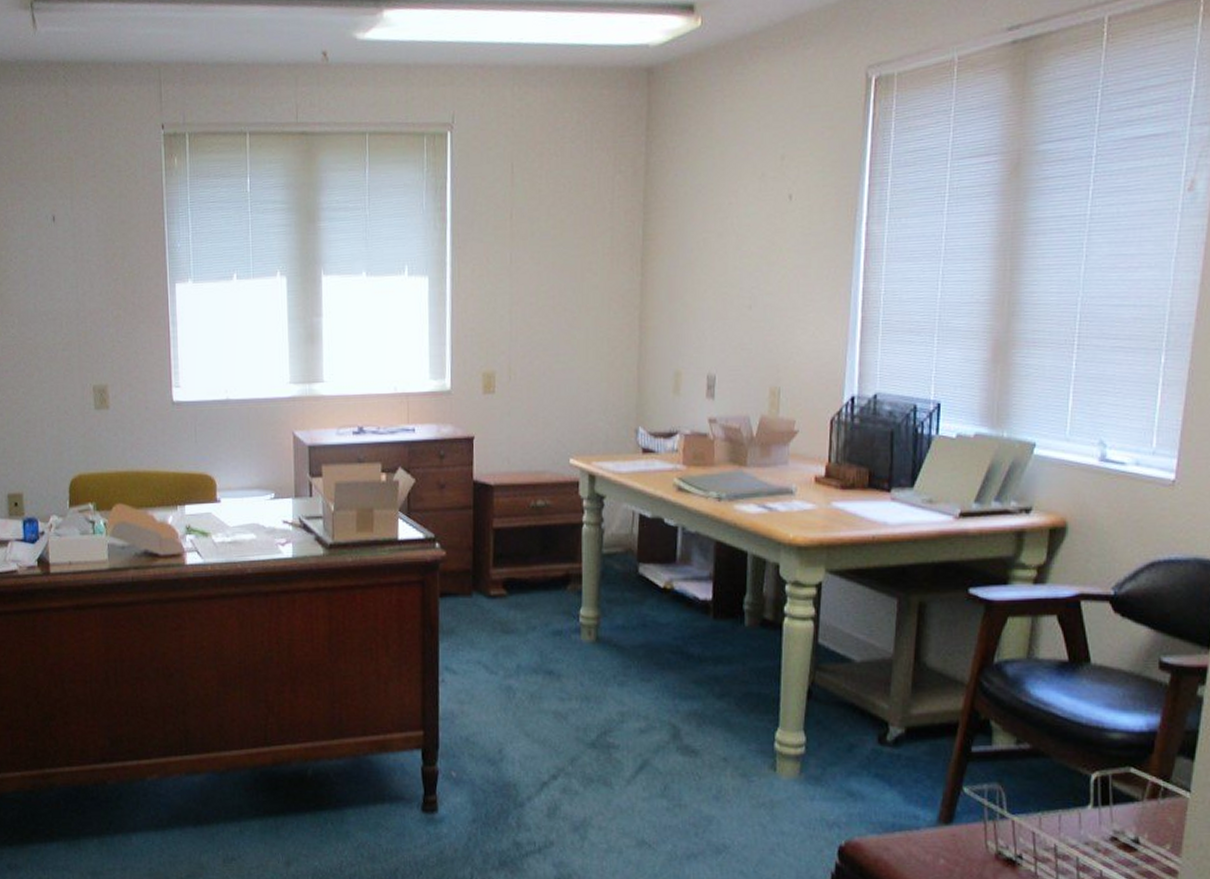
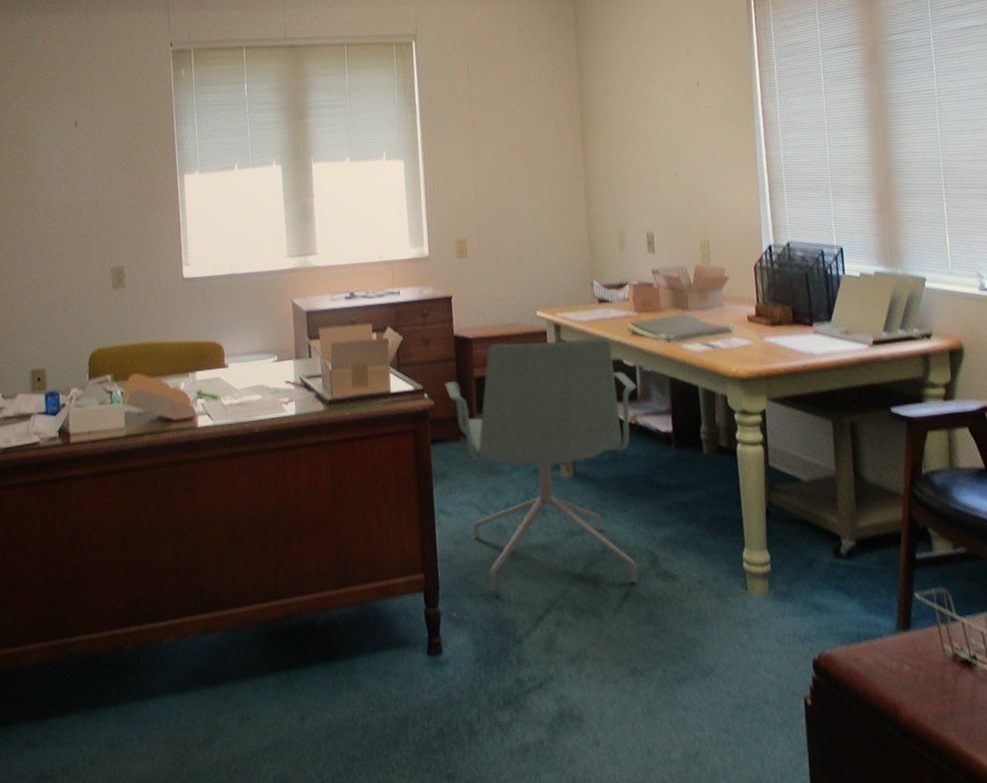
office chair: none [459,491,677,755] -> present [445,336,639,591]

